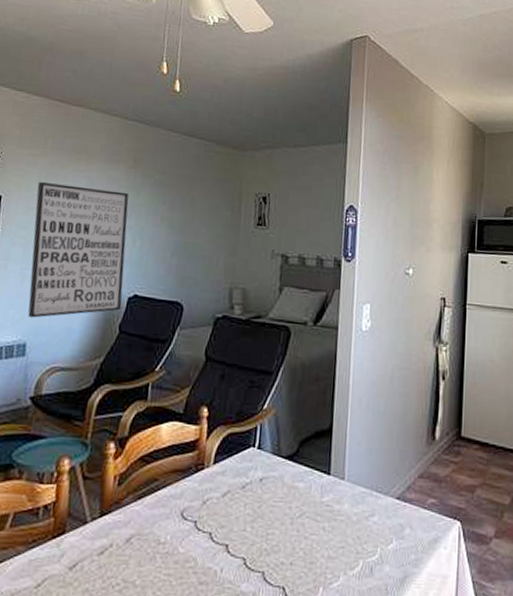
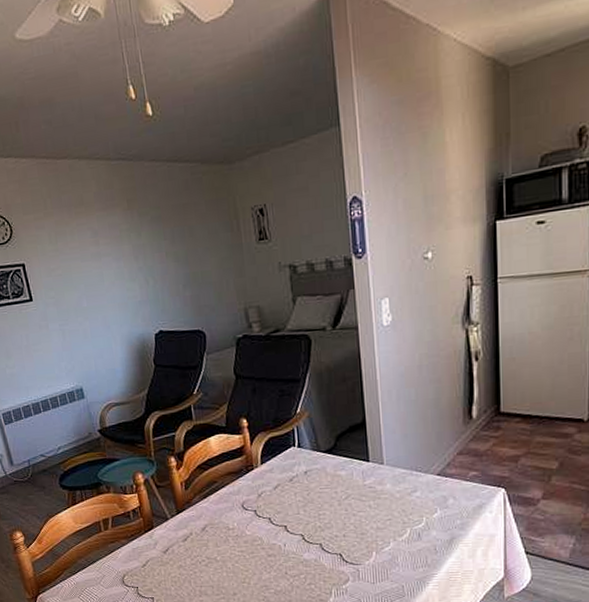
wall art: present [28,181,129,318] -> none [50,235,152,366]

